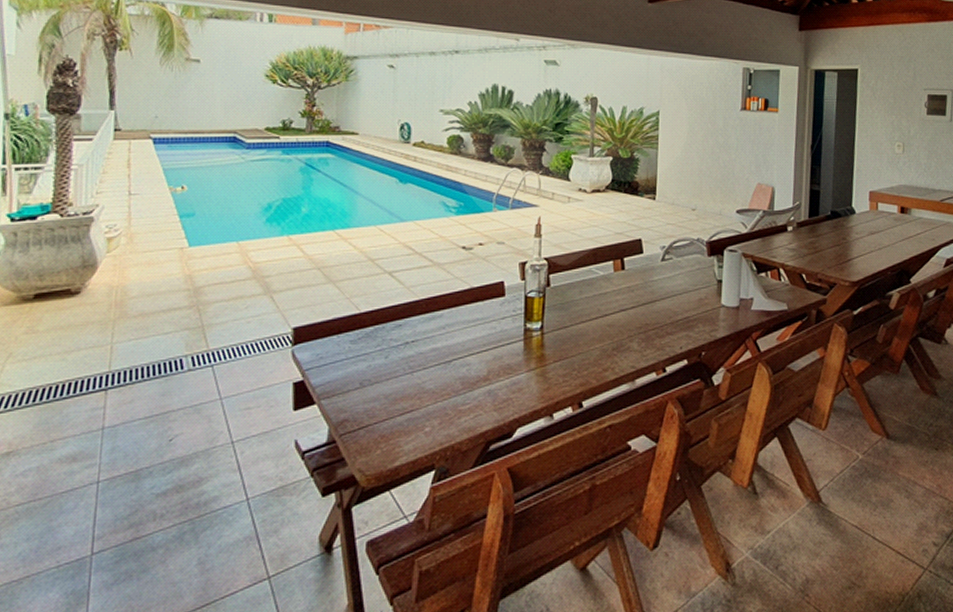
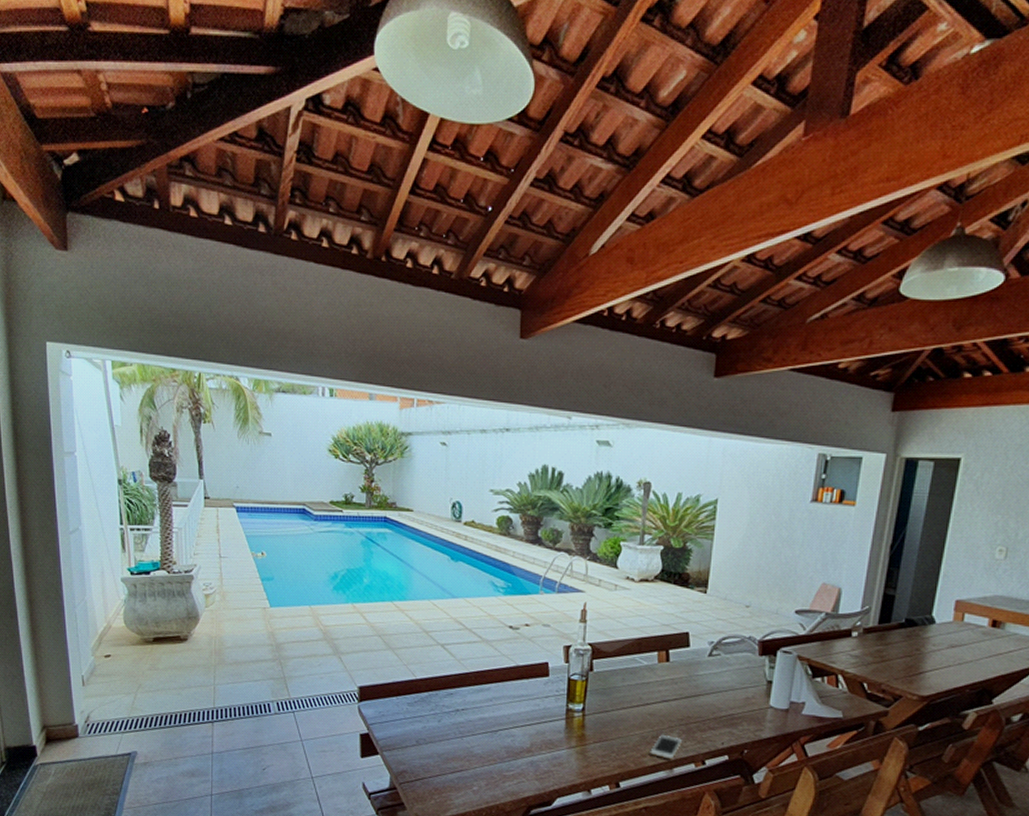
cell phone: none [611,345,642,371] -> present [650,734,682,760]

